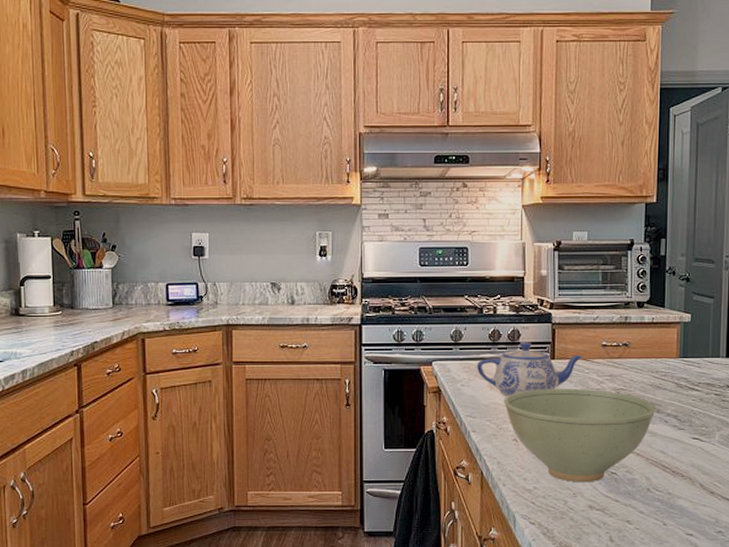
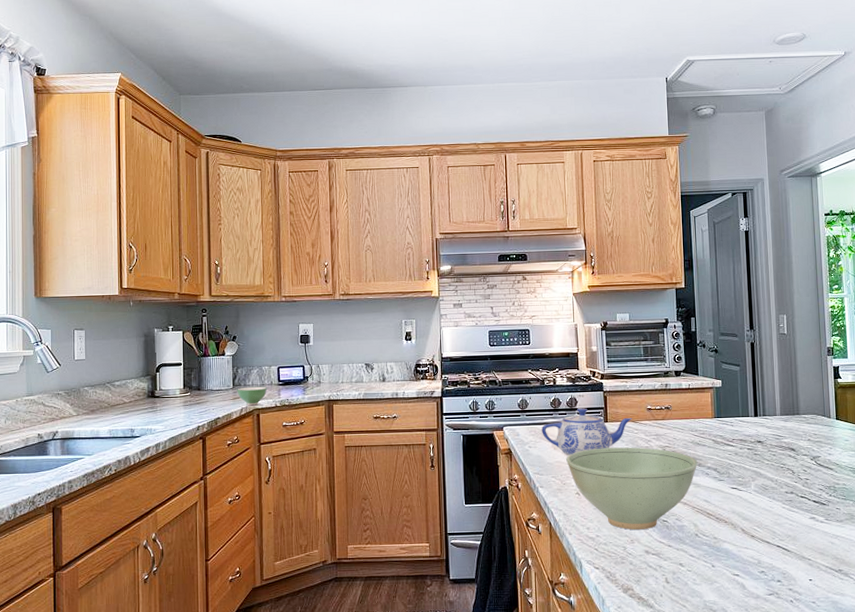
bowl: none [116,306,154,329] -> present [236,386,268,406]

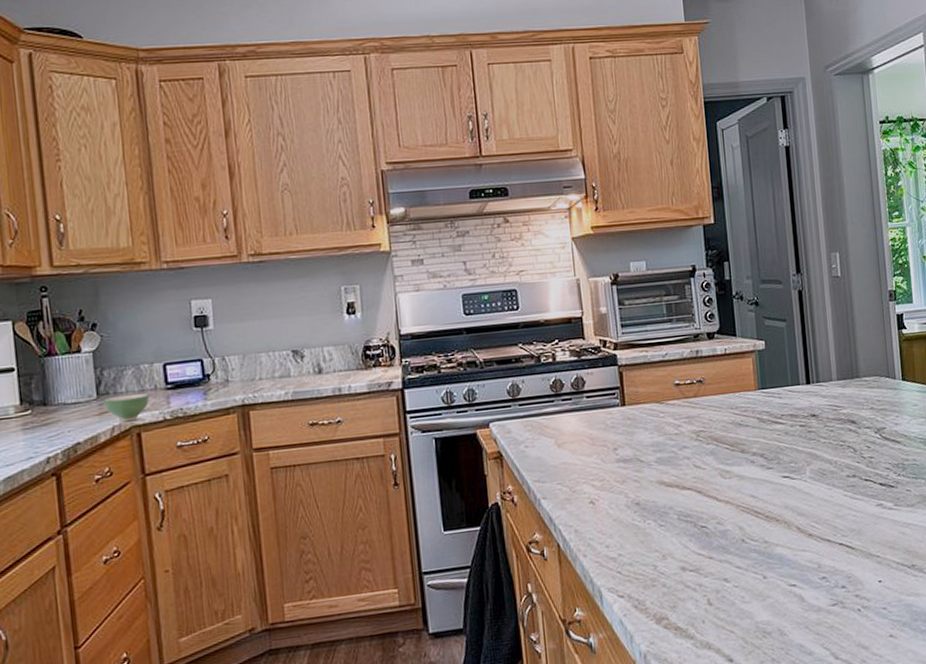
teapot: present [542,408,632,456] -> none [540,389,657,454]
bowl: present [566,447,698,530] -> none [574,435,741,543]

